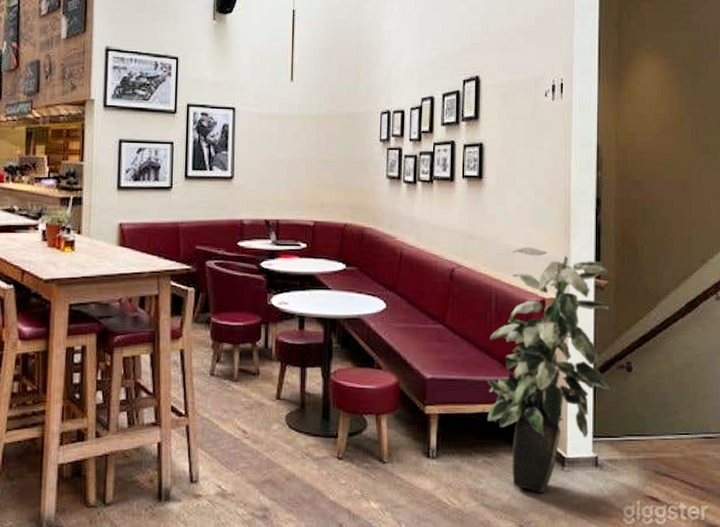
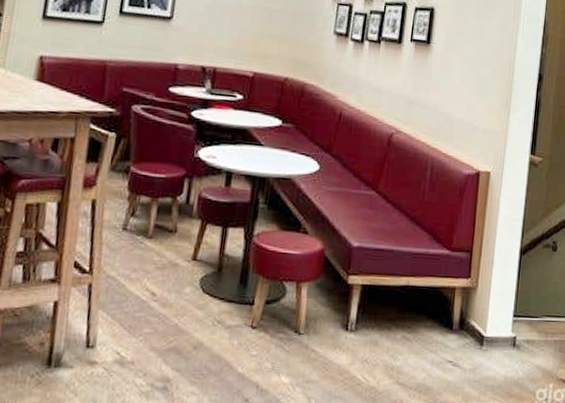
indoor plant: present [486,247,615,494] -> none [410,117,544,373]

